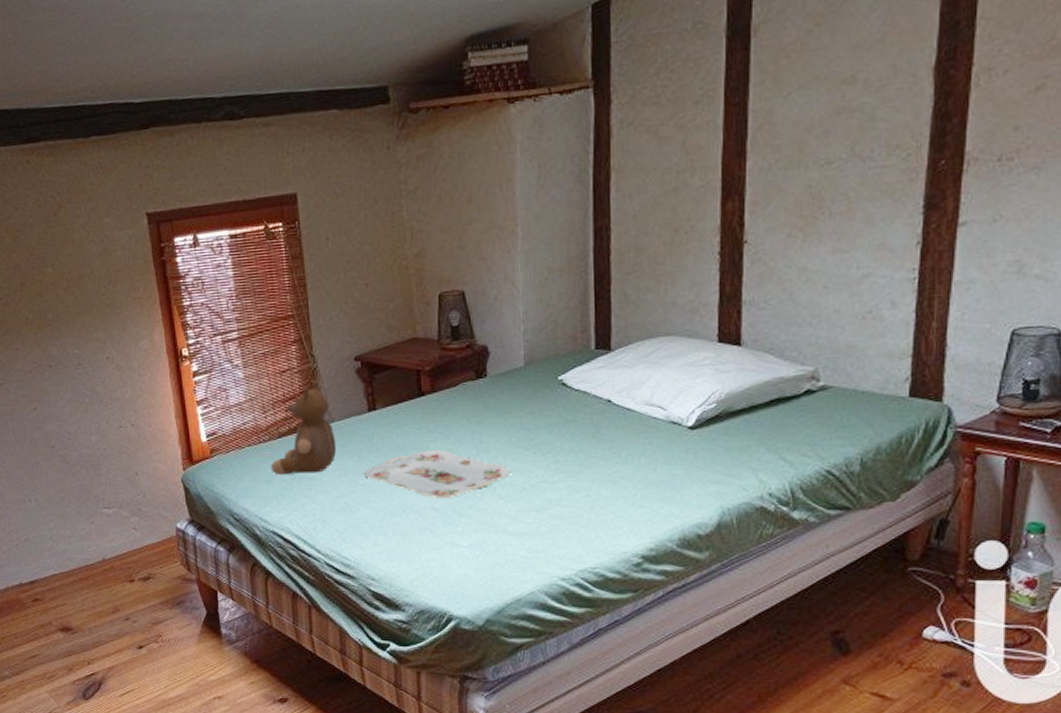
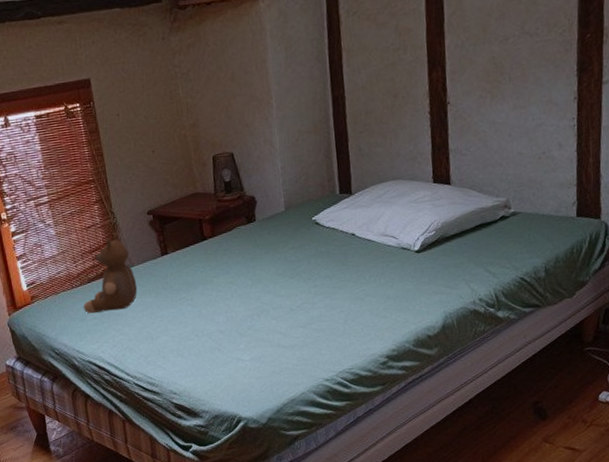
serving tray: present [364,449,511,499] -> none [162,283,280,323]

